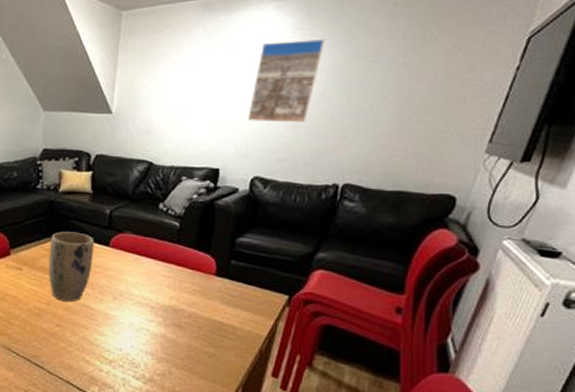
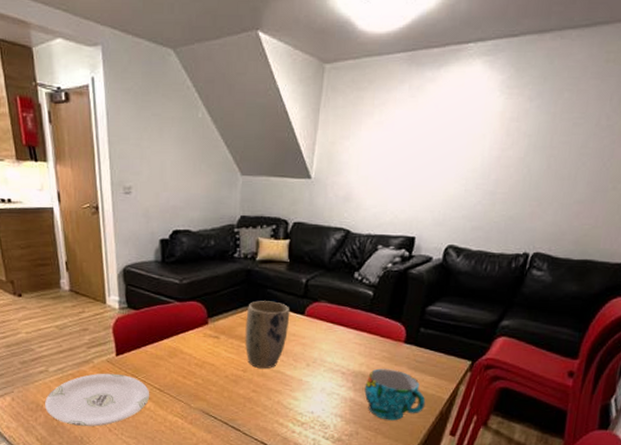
cup: none [176,302,243,360] -> present [364,368,426,421]
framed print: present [248,38,325,123] -> none [447,98,532,190]

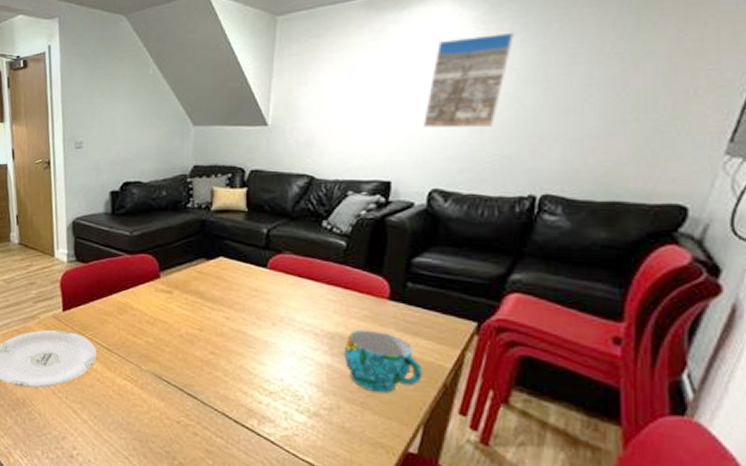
plant pot: present [245,300,290,368] -> none [201,252,251,327]
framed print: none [447,98,532,190] -> present [424,32,514,129]

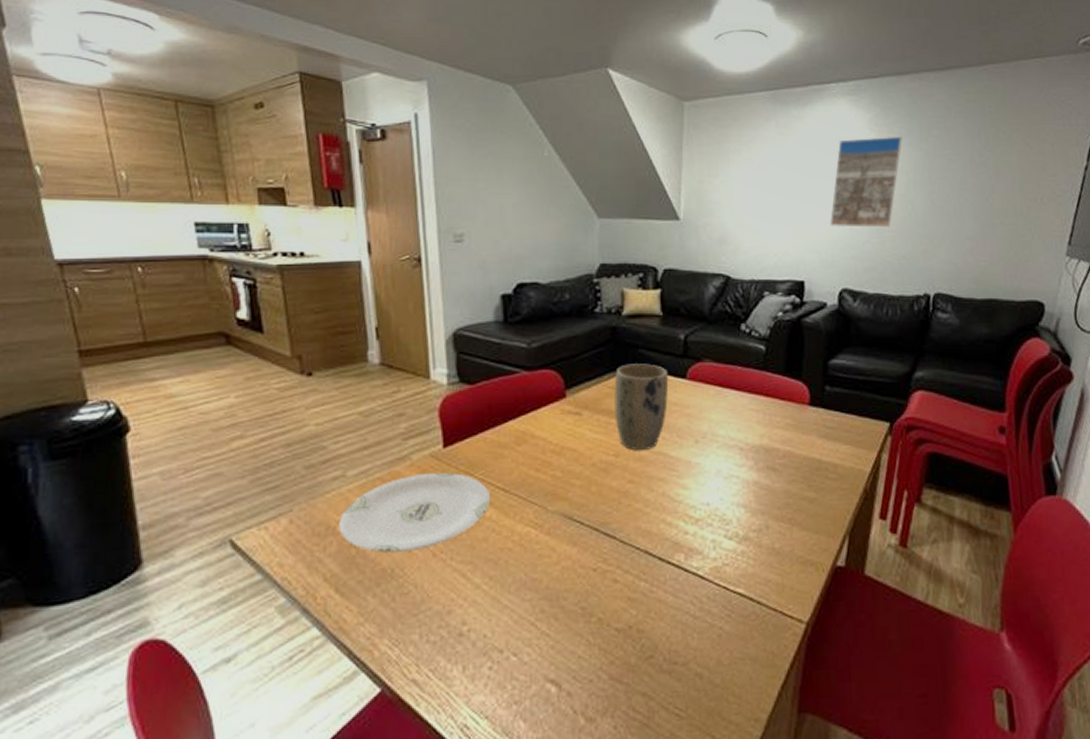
plant pot: none [201,252,251,327] -> present [614,363,669,450]
cup: present [344,329,423,393] -> none [769,439,845,506]

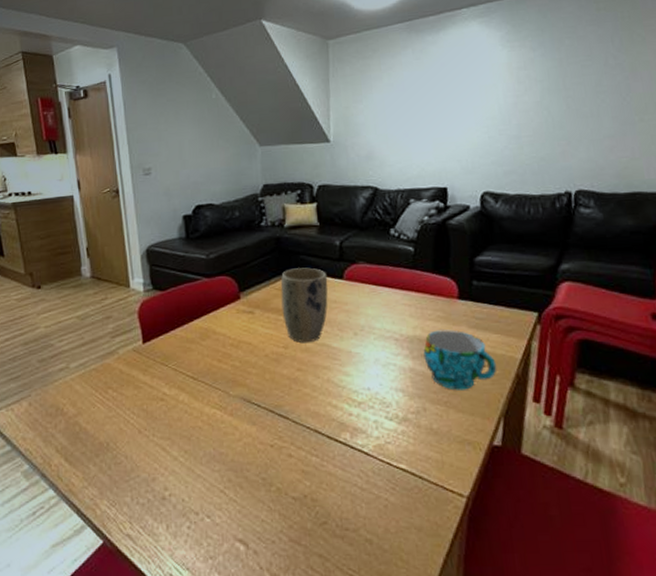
plate: present [339,472,491,552] -> none [66,363,183,429]
cup: none [769,439,845,506] -> present [423,329,497,390]
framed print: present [830,136,902,228] -> none [468,48,535,137]

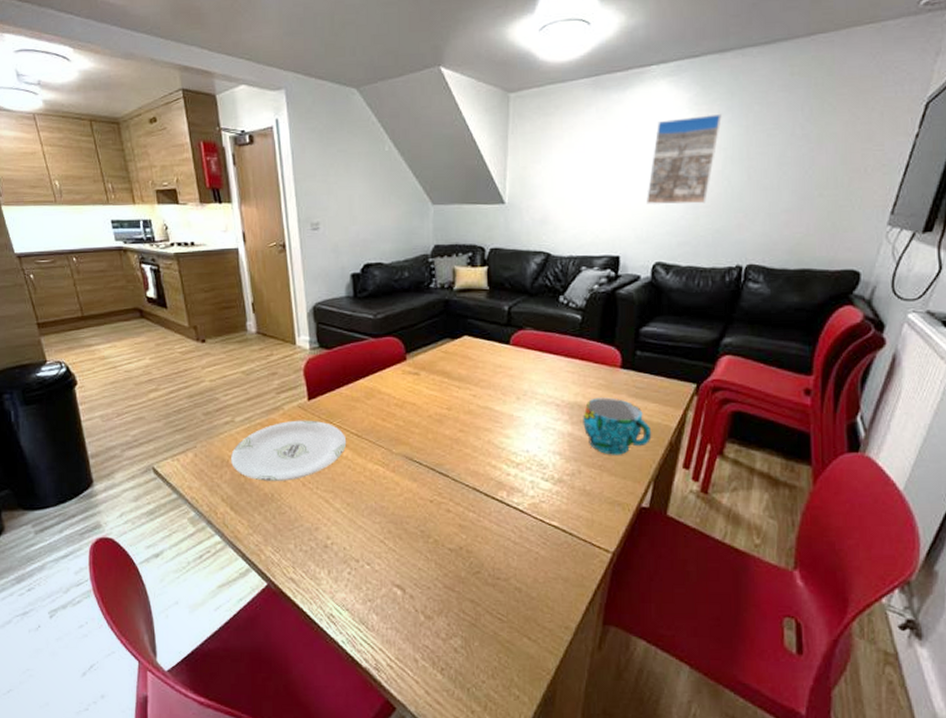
plate: none [66,363,183,429] -> present [231,420,347,481]
plant pot: present [280,267,328,342] -> none [447,331,494,405]
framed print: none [468,48,535,137] -> present [647,113,722,205]

